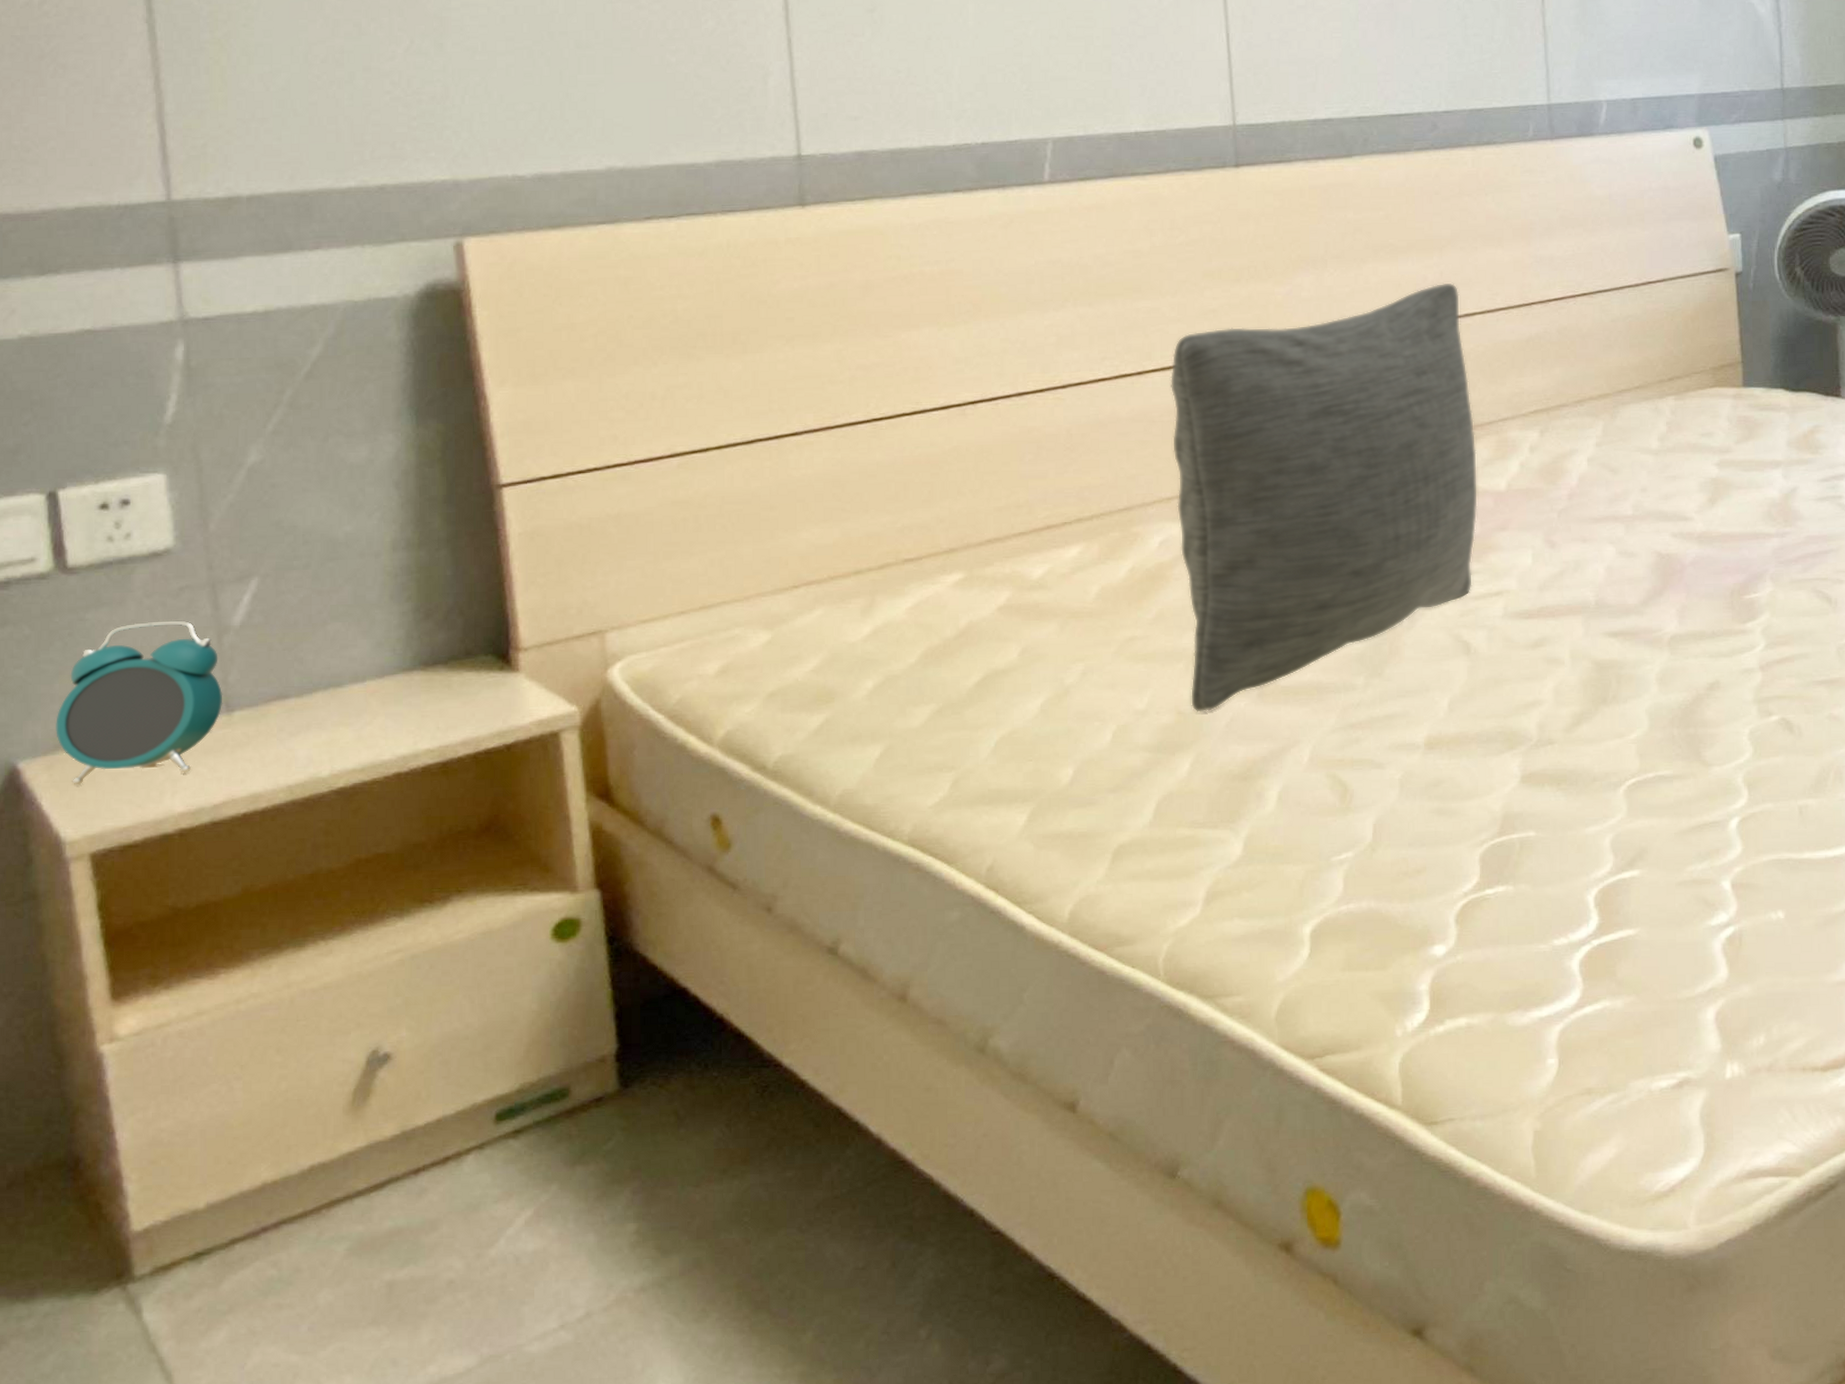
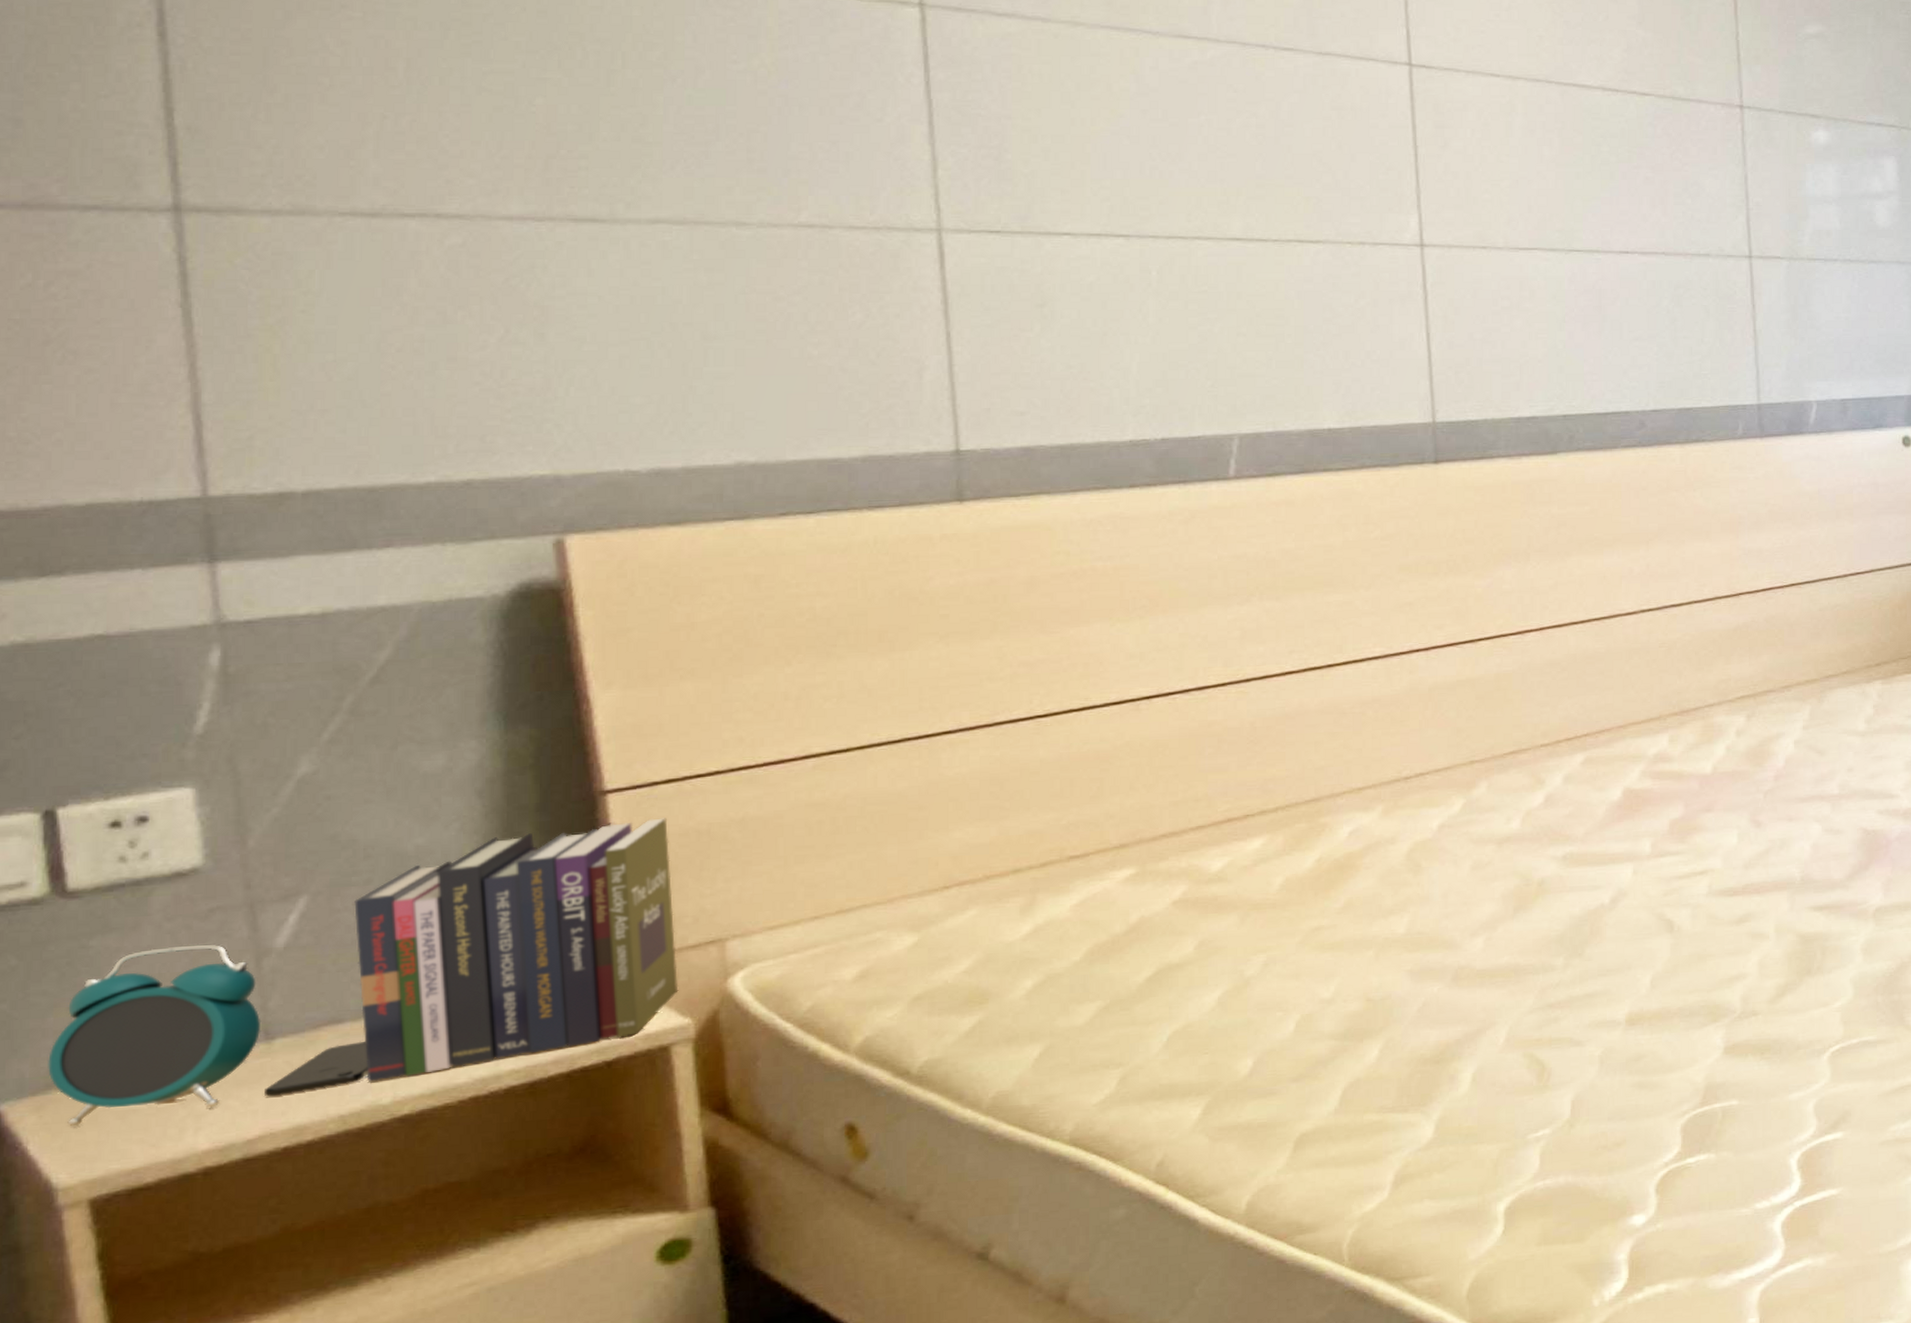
smartphone: none [227,716,311,765] -> present [265,1041,369,1097]
books: none [296,512,566,755] -> present [354,818,679,1082]
pillow: present [1169,283,1479,713] -> none [1362,575,1684,999]

